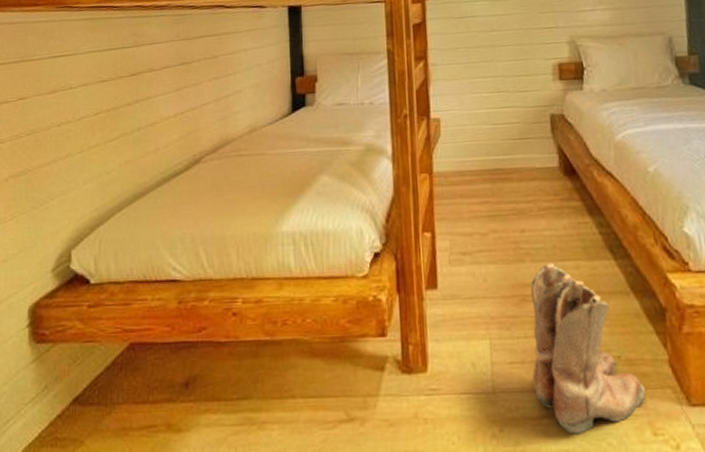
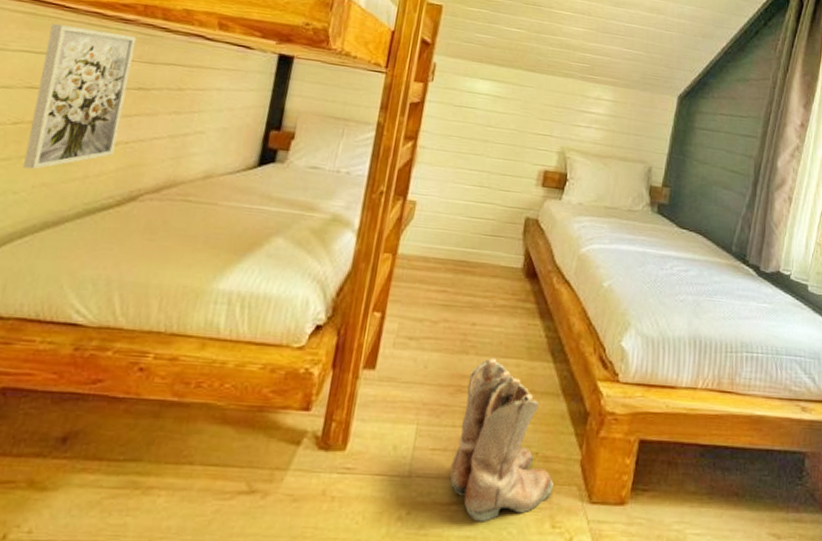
wall art: none [106,19,175,151] -> present [23,23,137,170]

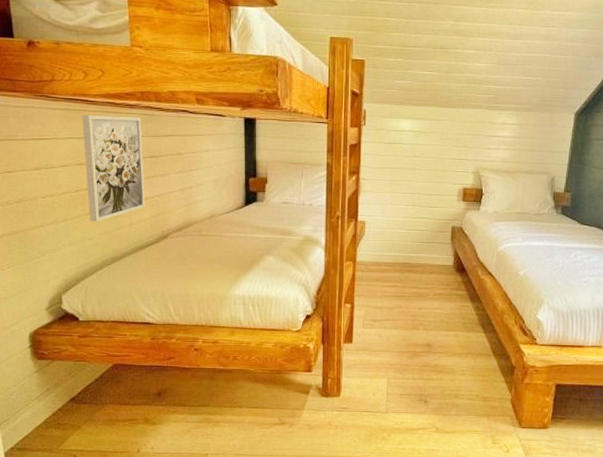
boots: present [449,358,554,522] -> none [415,331,492,441]

